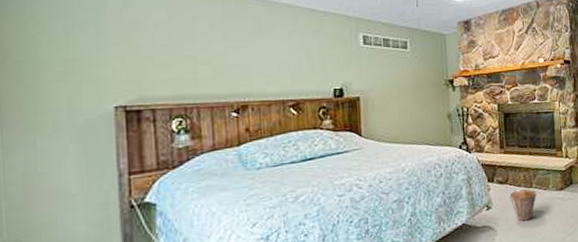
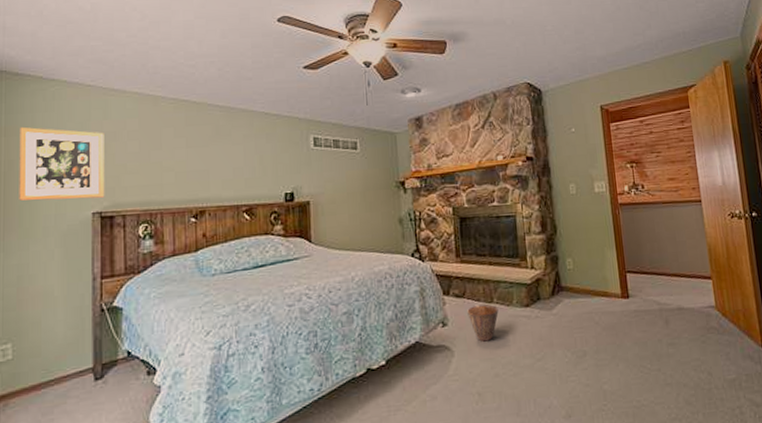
wall art: none [15,11,129,93] -> present [19,126,105,201]

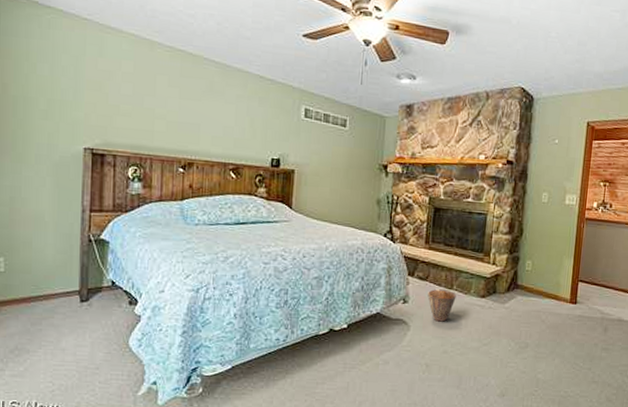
wall art: present [19,126,105,201] -> none [12,51,99,135]

